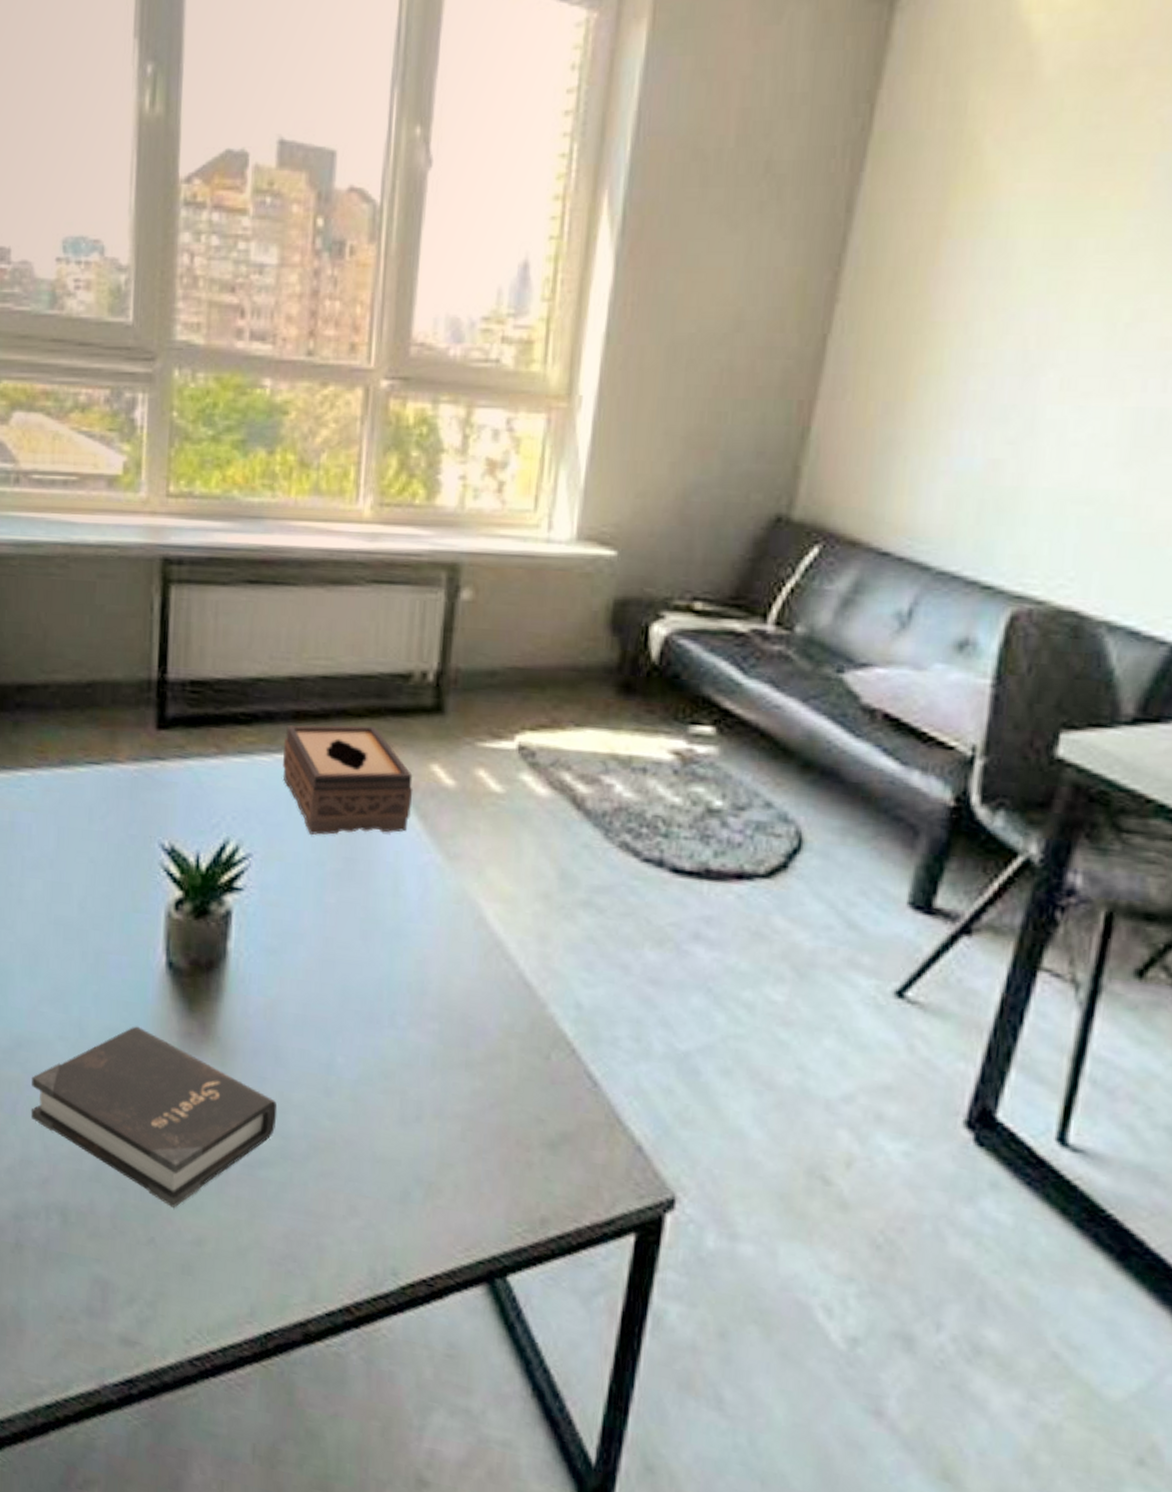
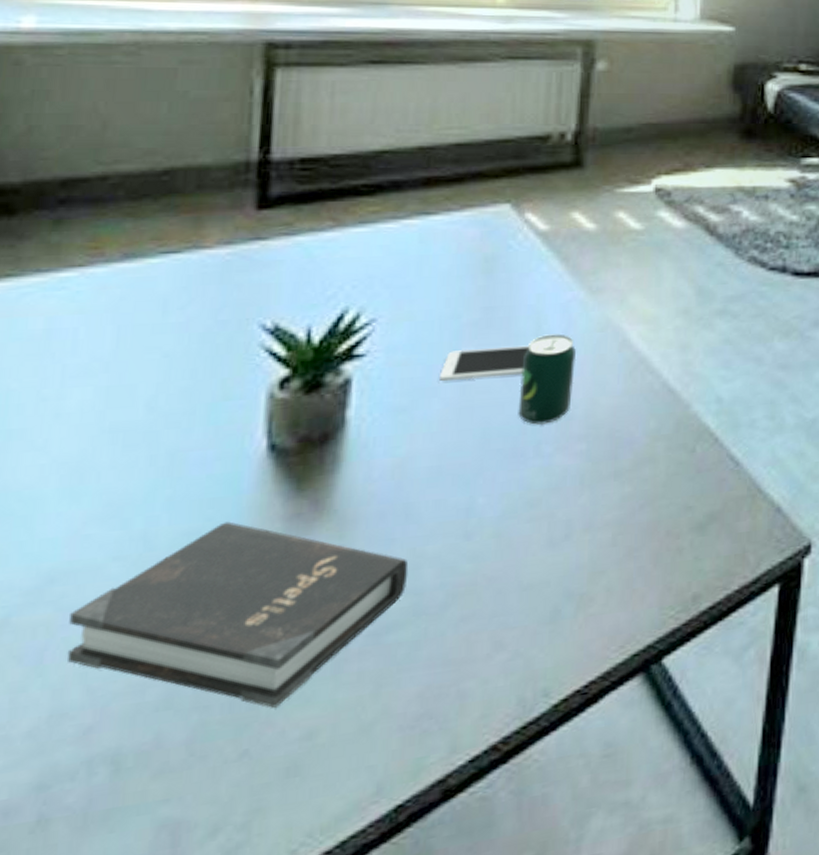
tissue box: present [283,725,414,835] -> none [412,183,554,291]
cell phone: none [305,899,388,936] -> present [440,345,530,382]
beverage can: none [375,897,431,994] -> present [518,334,576,425]

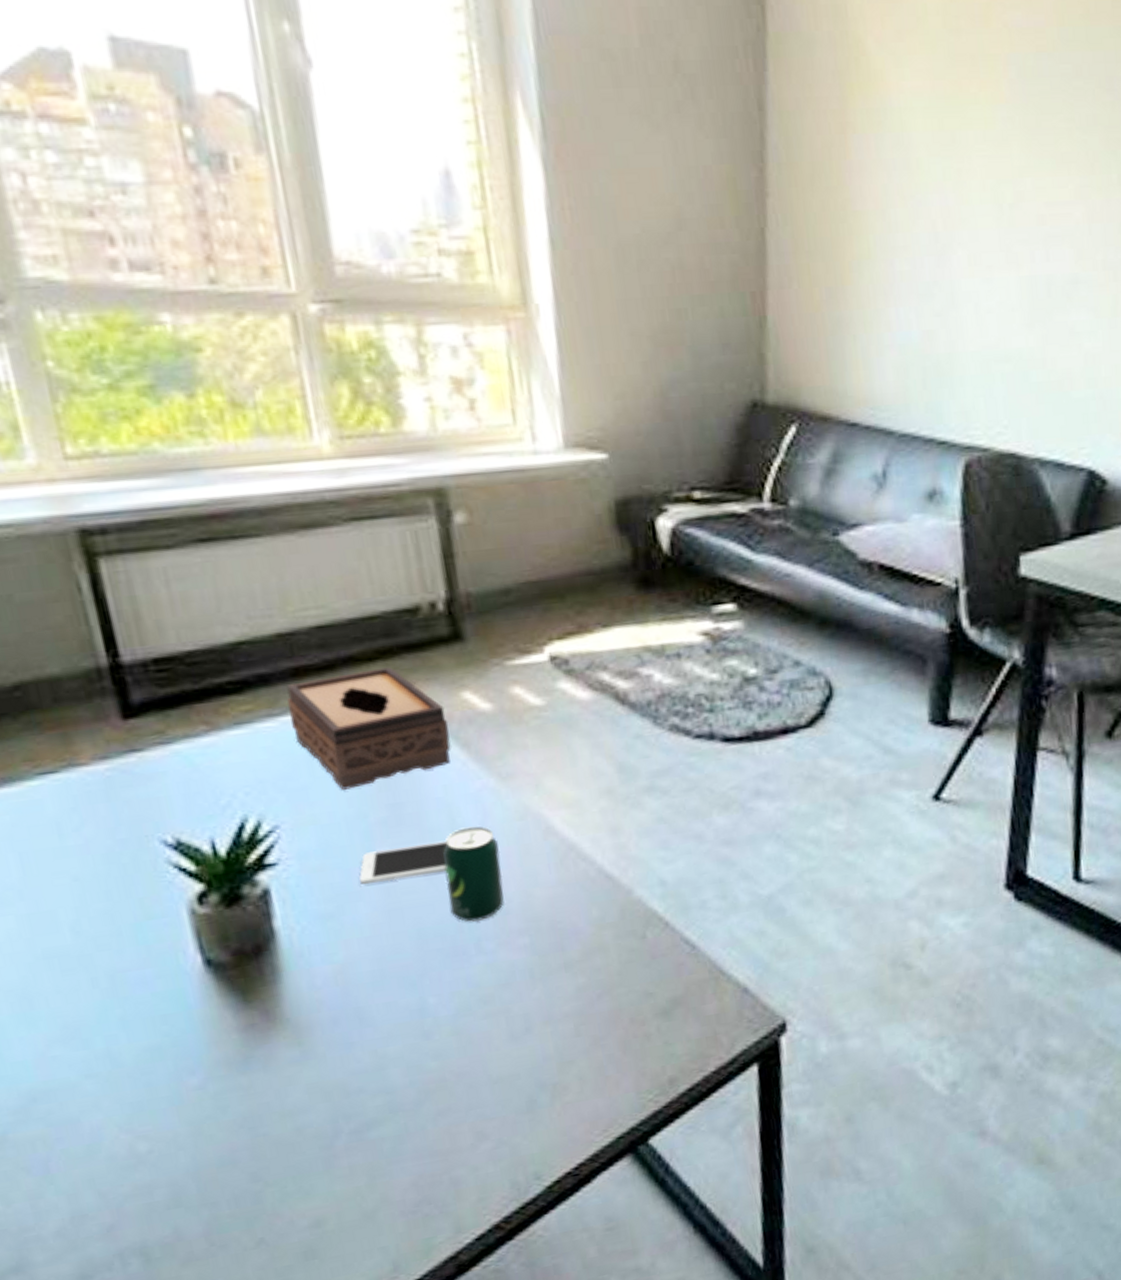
hardback book: present [66,521,409,709] -> none [61,1035,377,1202]
tissue box: none [412,183,554,291] -> present [287,666,451,790]

